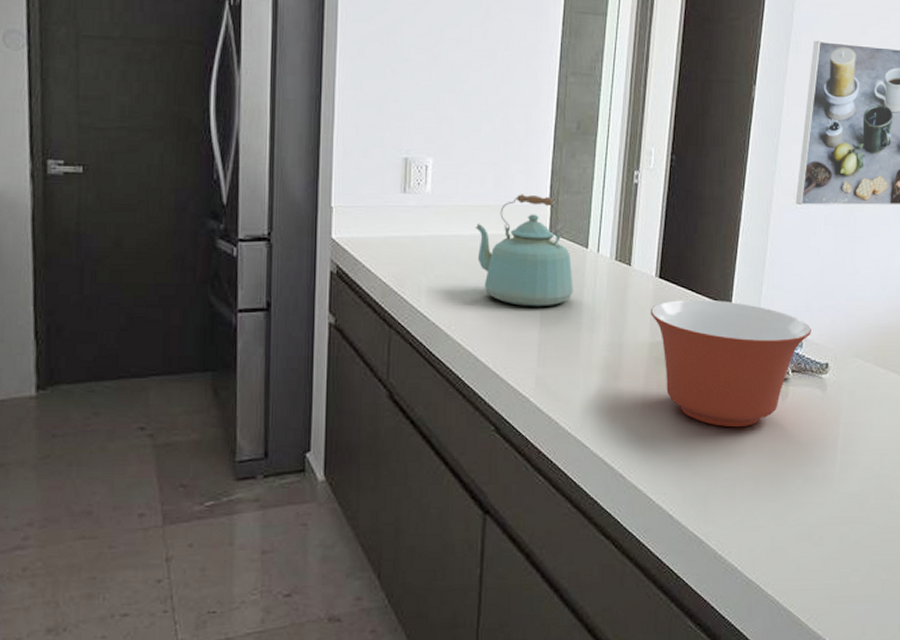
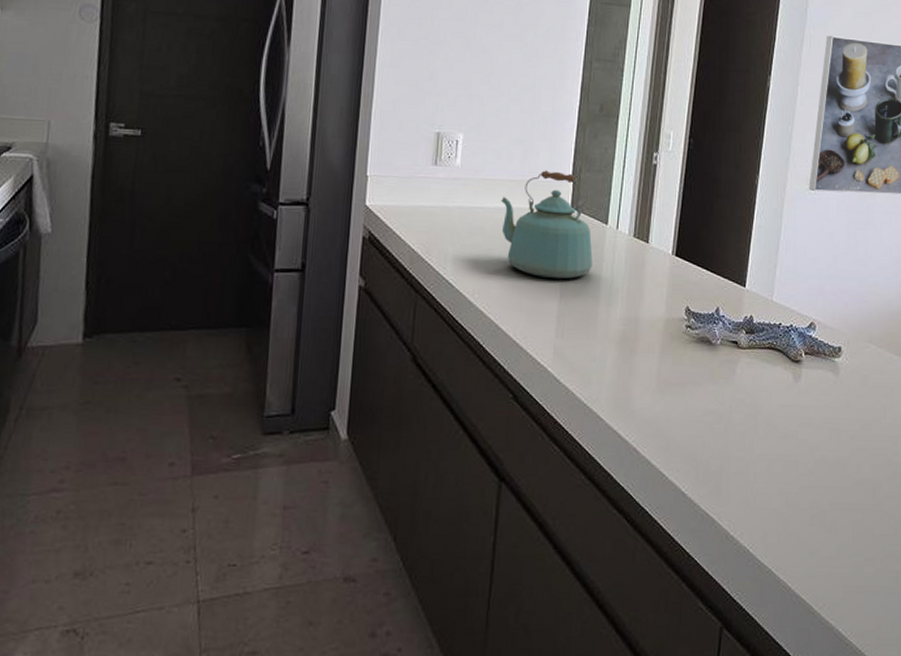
mixing bowl: present [650,299,811,428] -> none [666,277,824,408]

